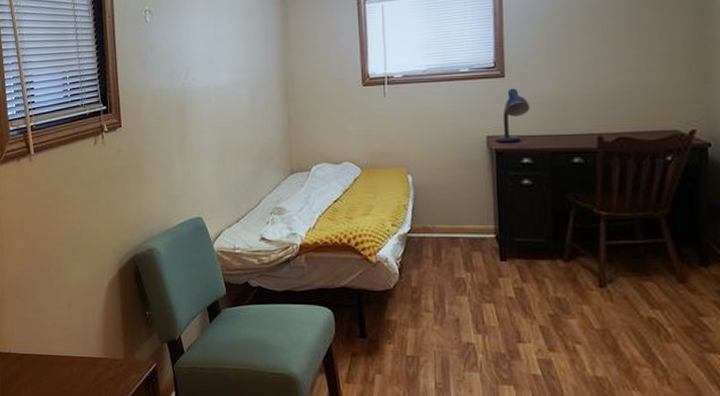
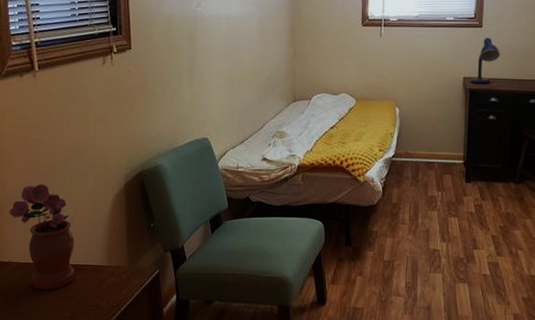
potted flower: none [8,271,72,384] -> present [9,184,75,290]

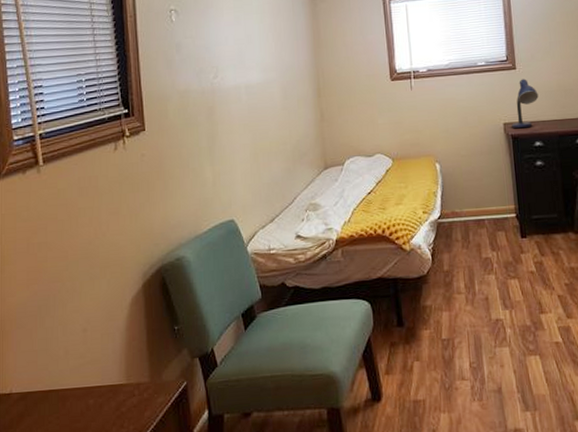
potted flower: present [9,184,75,290] -> none [10,294,88,424]

